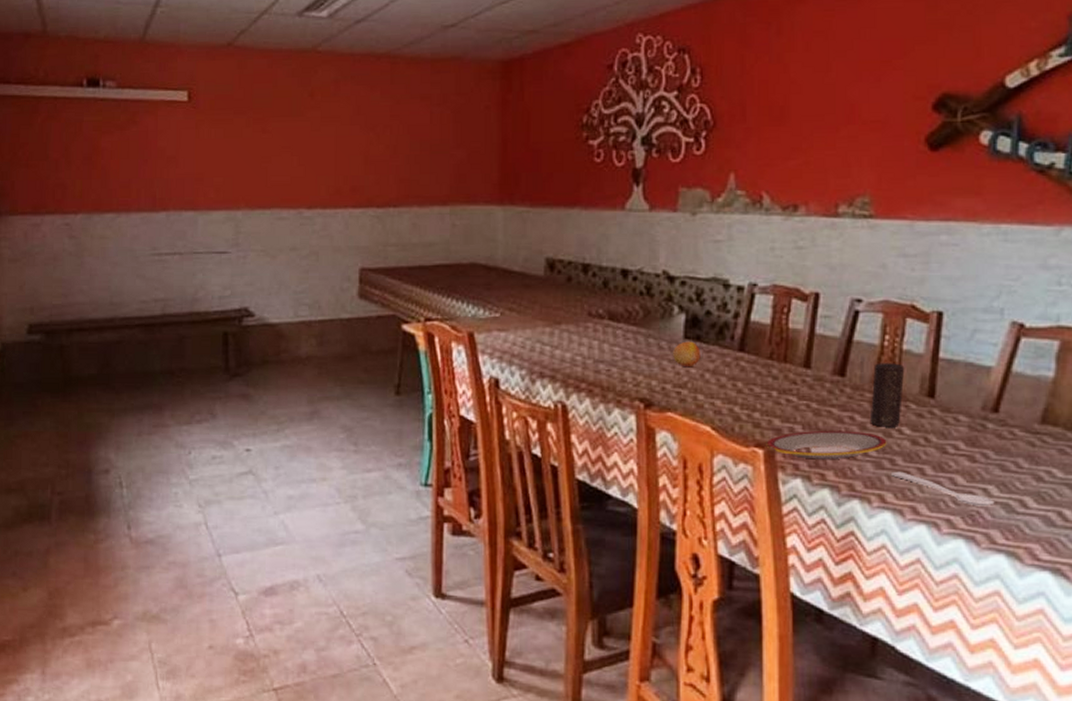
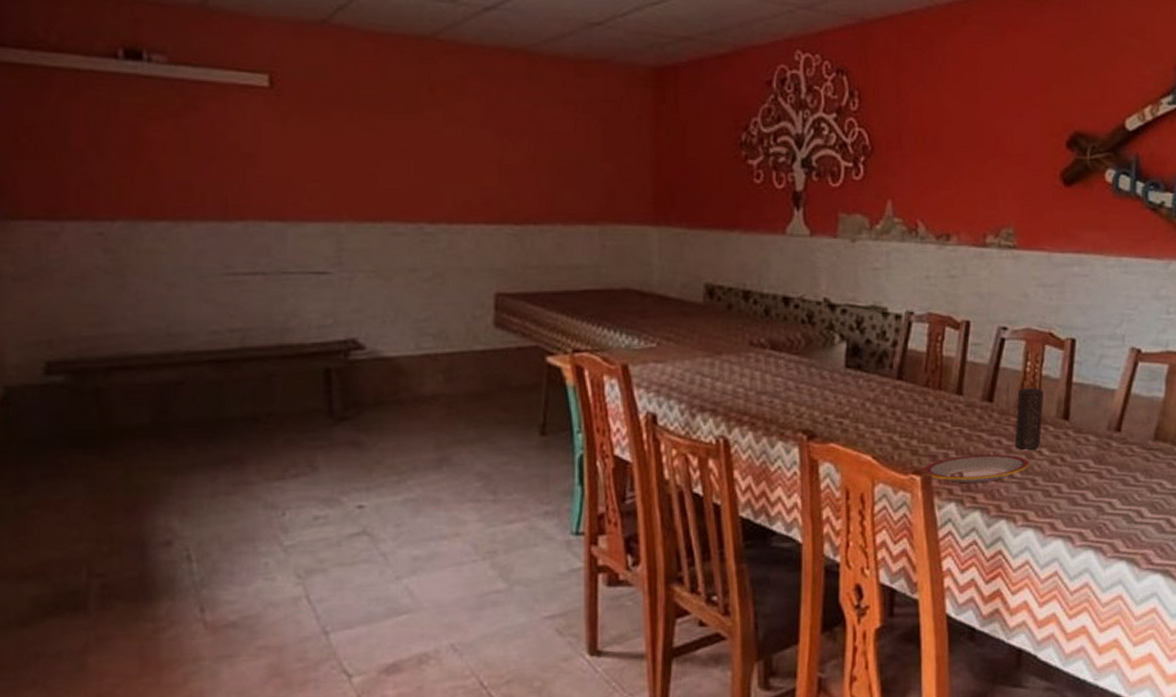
fruit: present [673,341,701,368] -> none [835,370,861,397]
spoon: present [890,471,995,507] -> none [1032,490,1118,519]

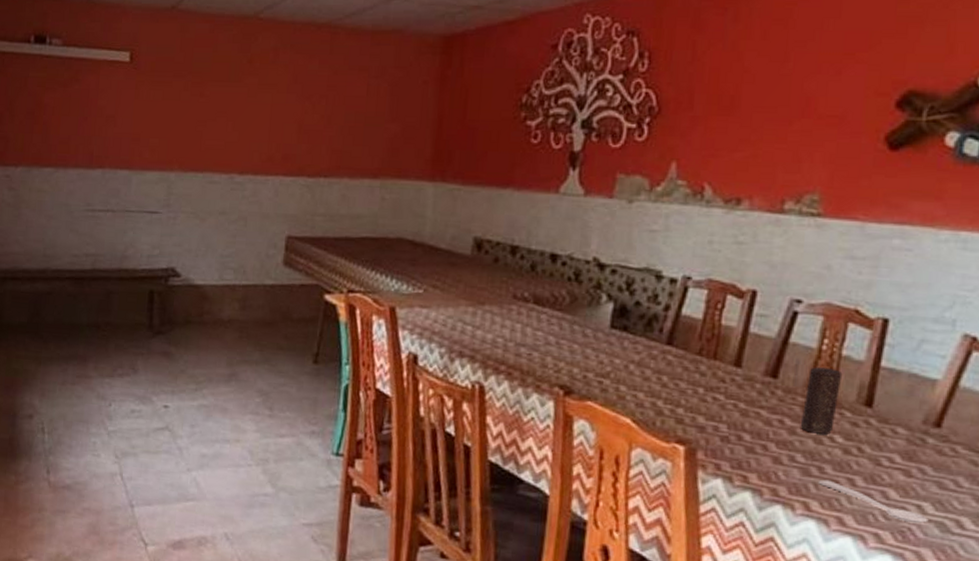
plate: present [923,454,1029,484] -> none [688,431,817,463]
spoon: none [1032,490,1118,519] -> present [817,480,929,524]

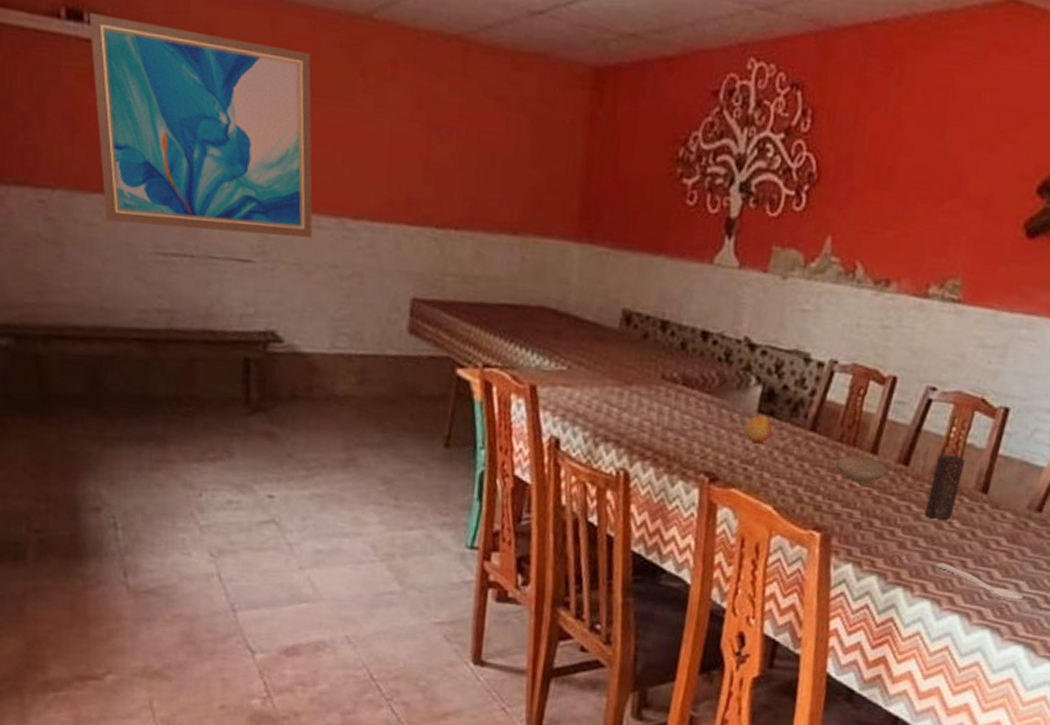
wall art: none [49,37,210,192] -> present [88,13,313,239]
fruit: none [597,330,627,358] -> present [744,415,773,444]
bowl: none [695,370,754,396] -> present [835,457,888,483]

